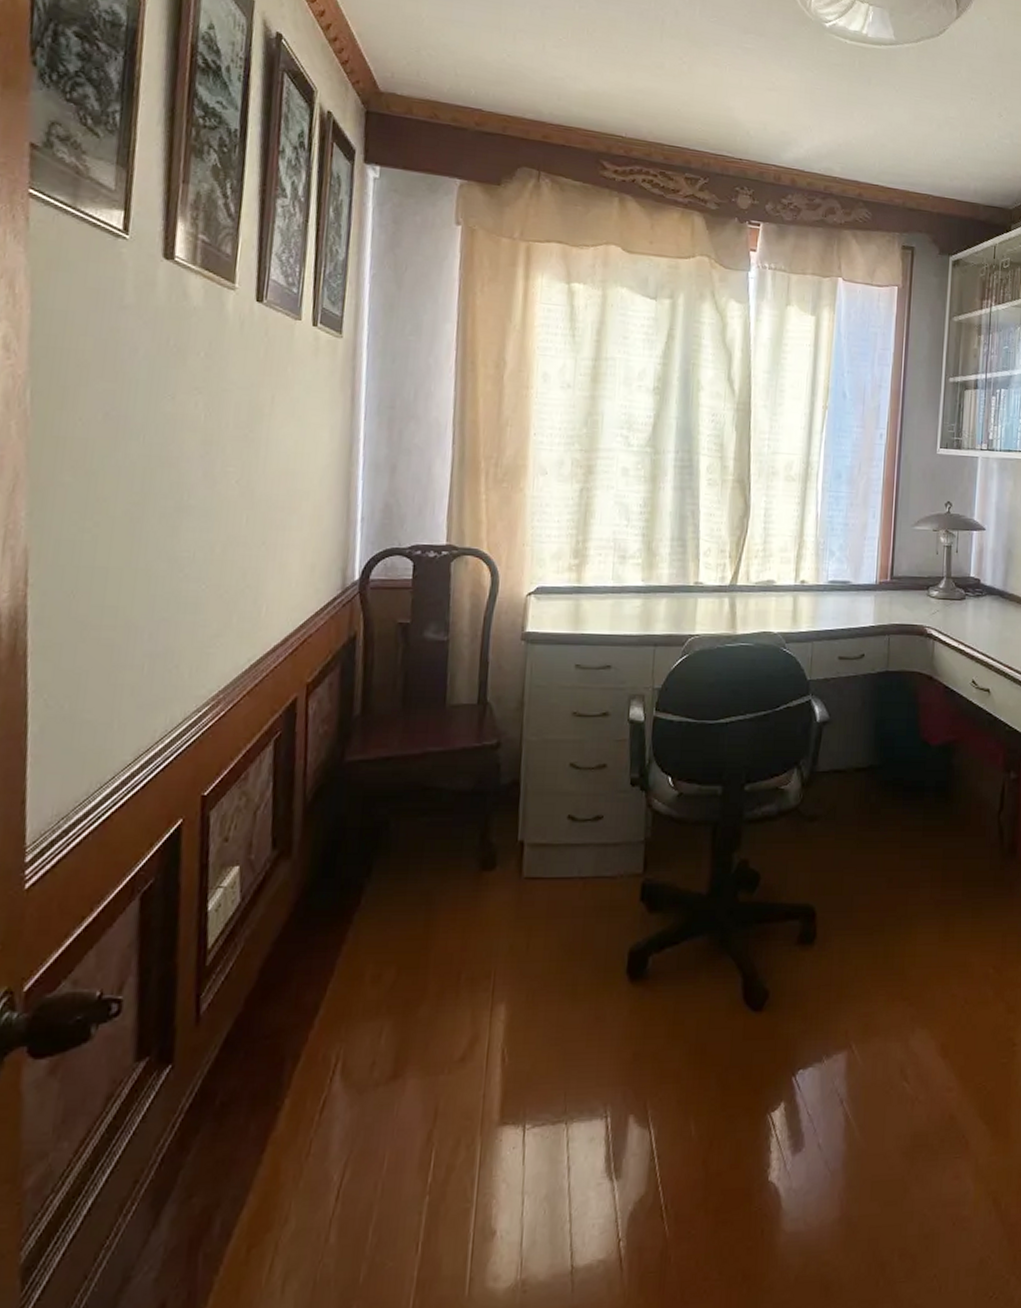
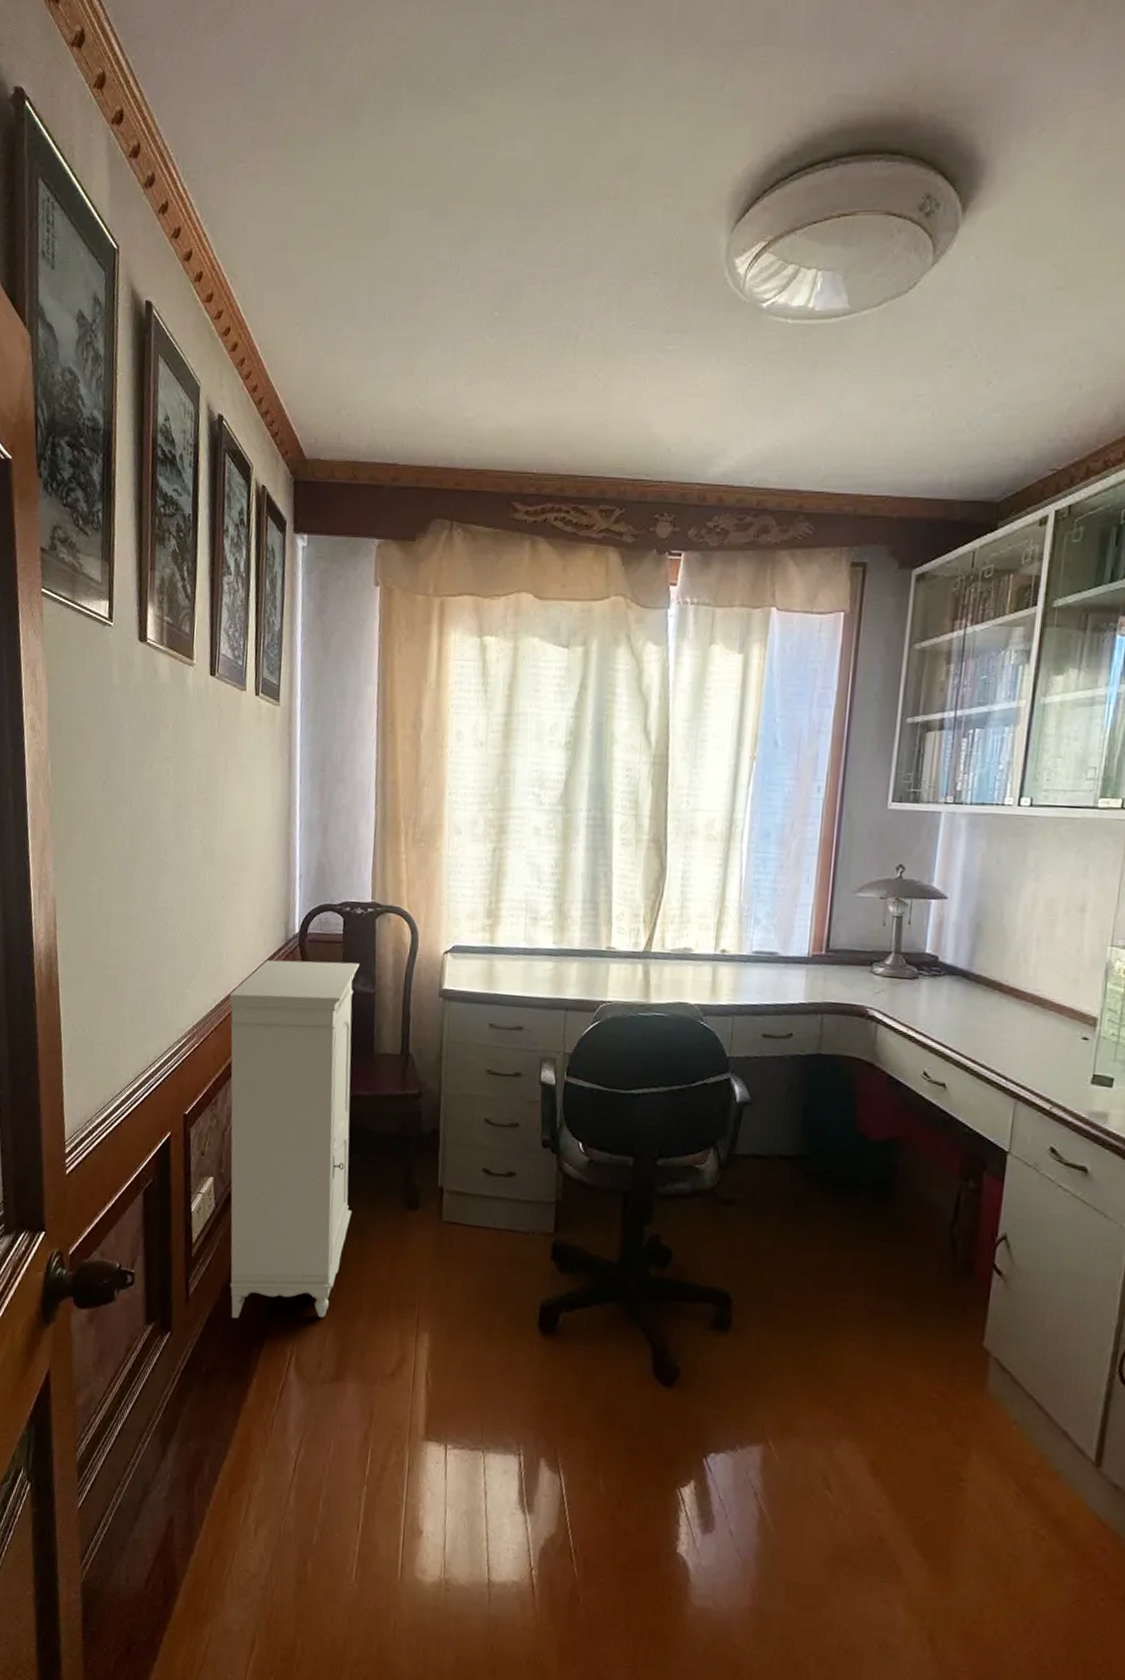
storage cabinet: none [257,609,432,1032] -> present [230,959,360,1319]

